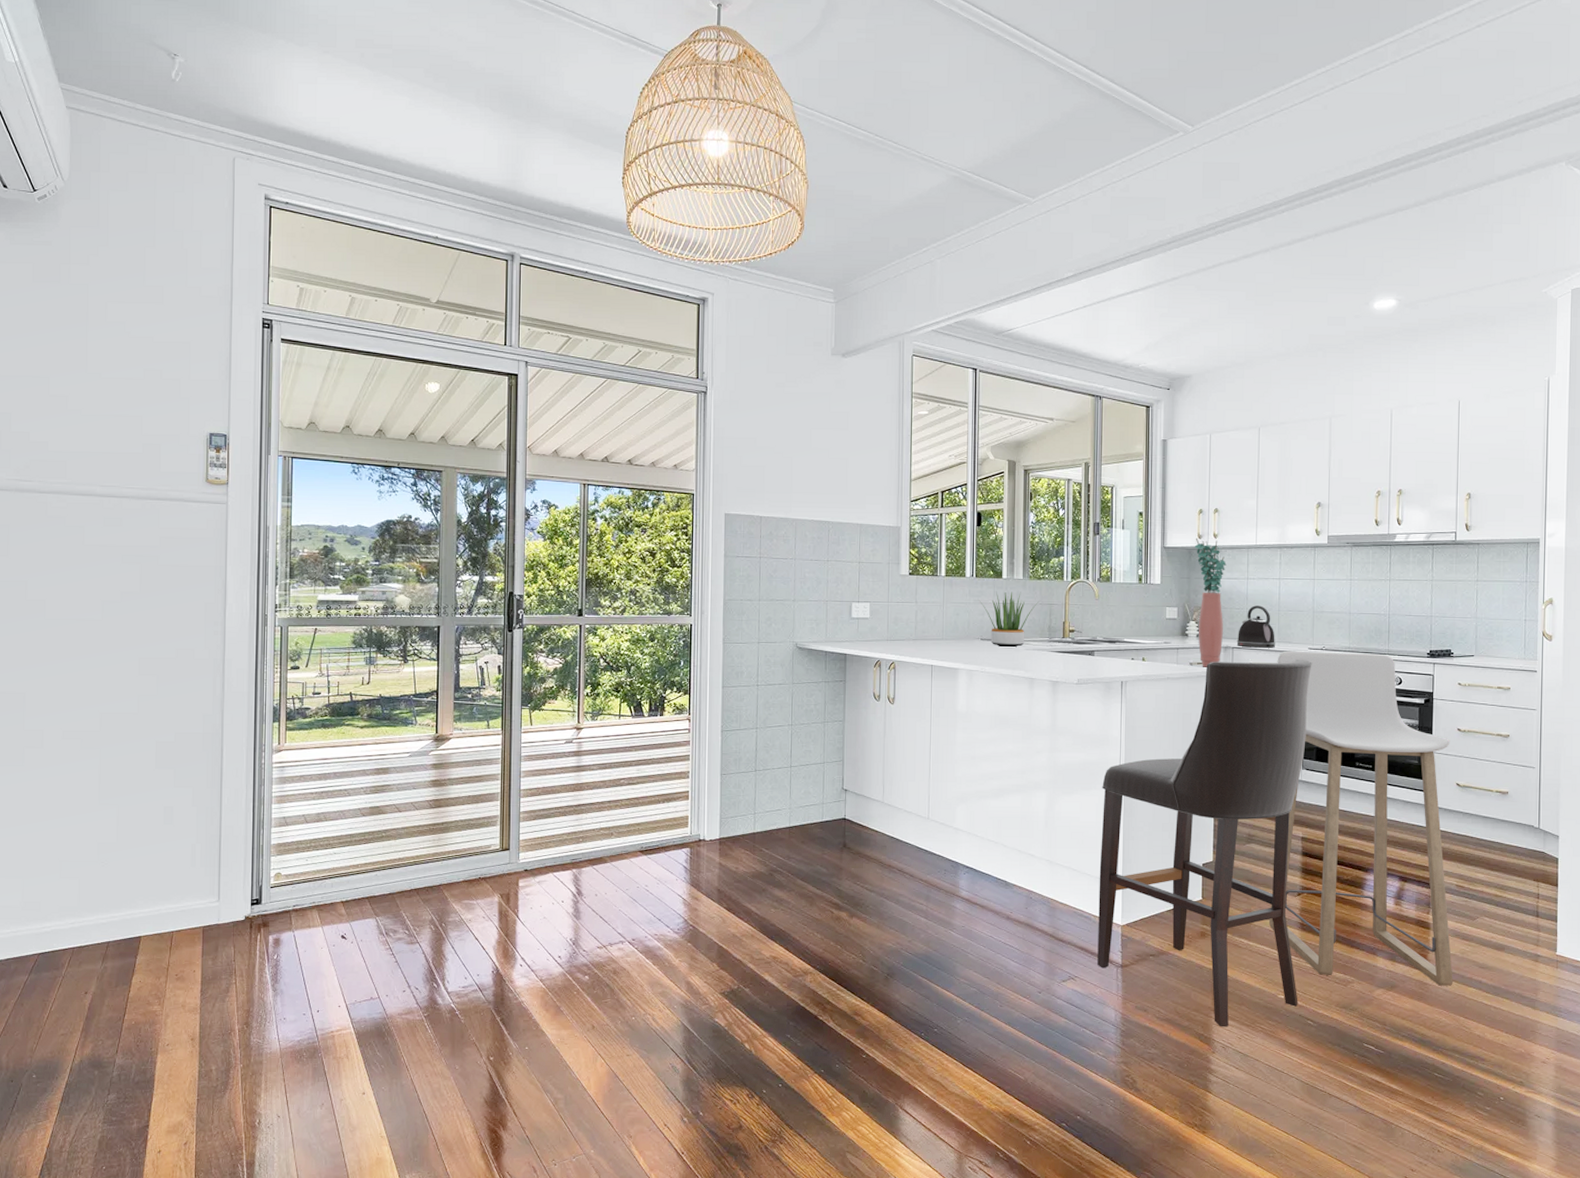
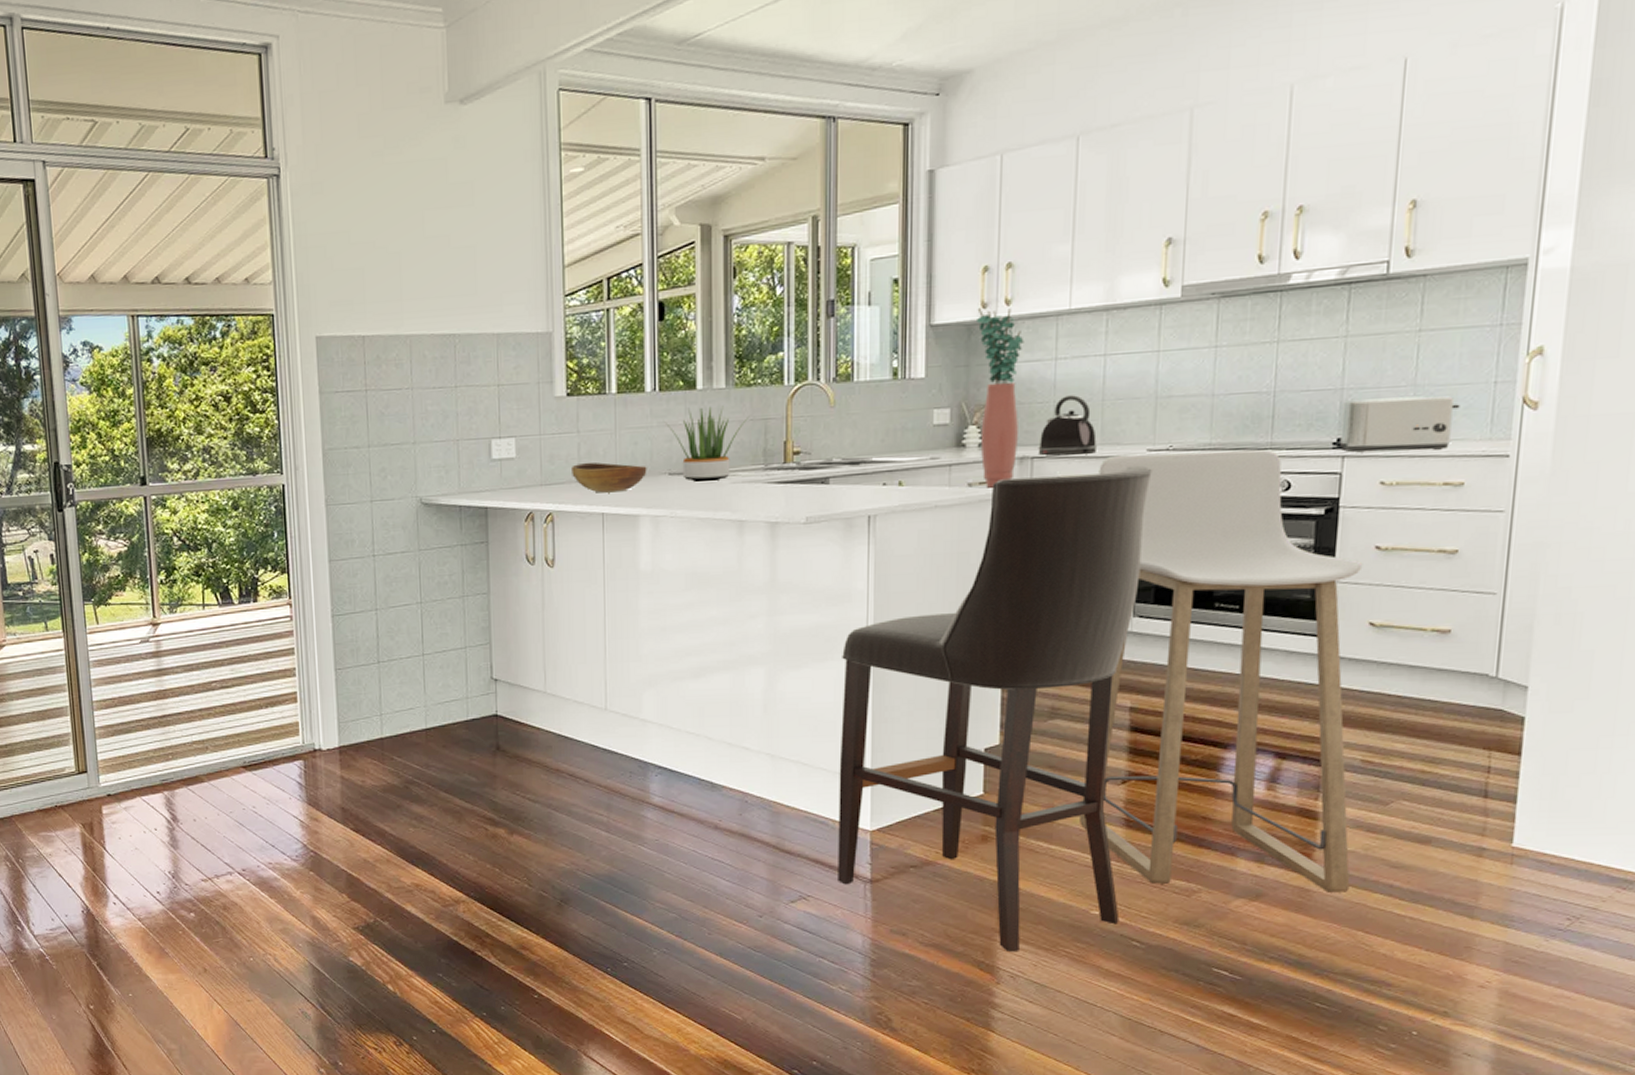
bowl: none [910,625,965,650] -> present [572,462,647,493]
toaster: none [1432,624,1505,664] -> present [1340,395,1460,453]

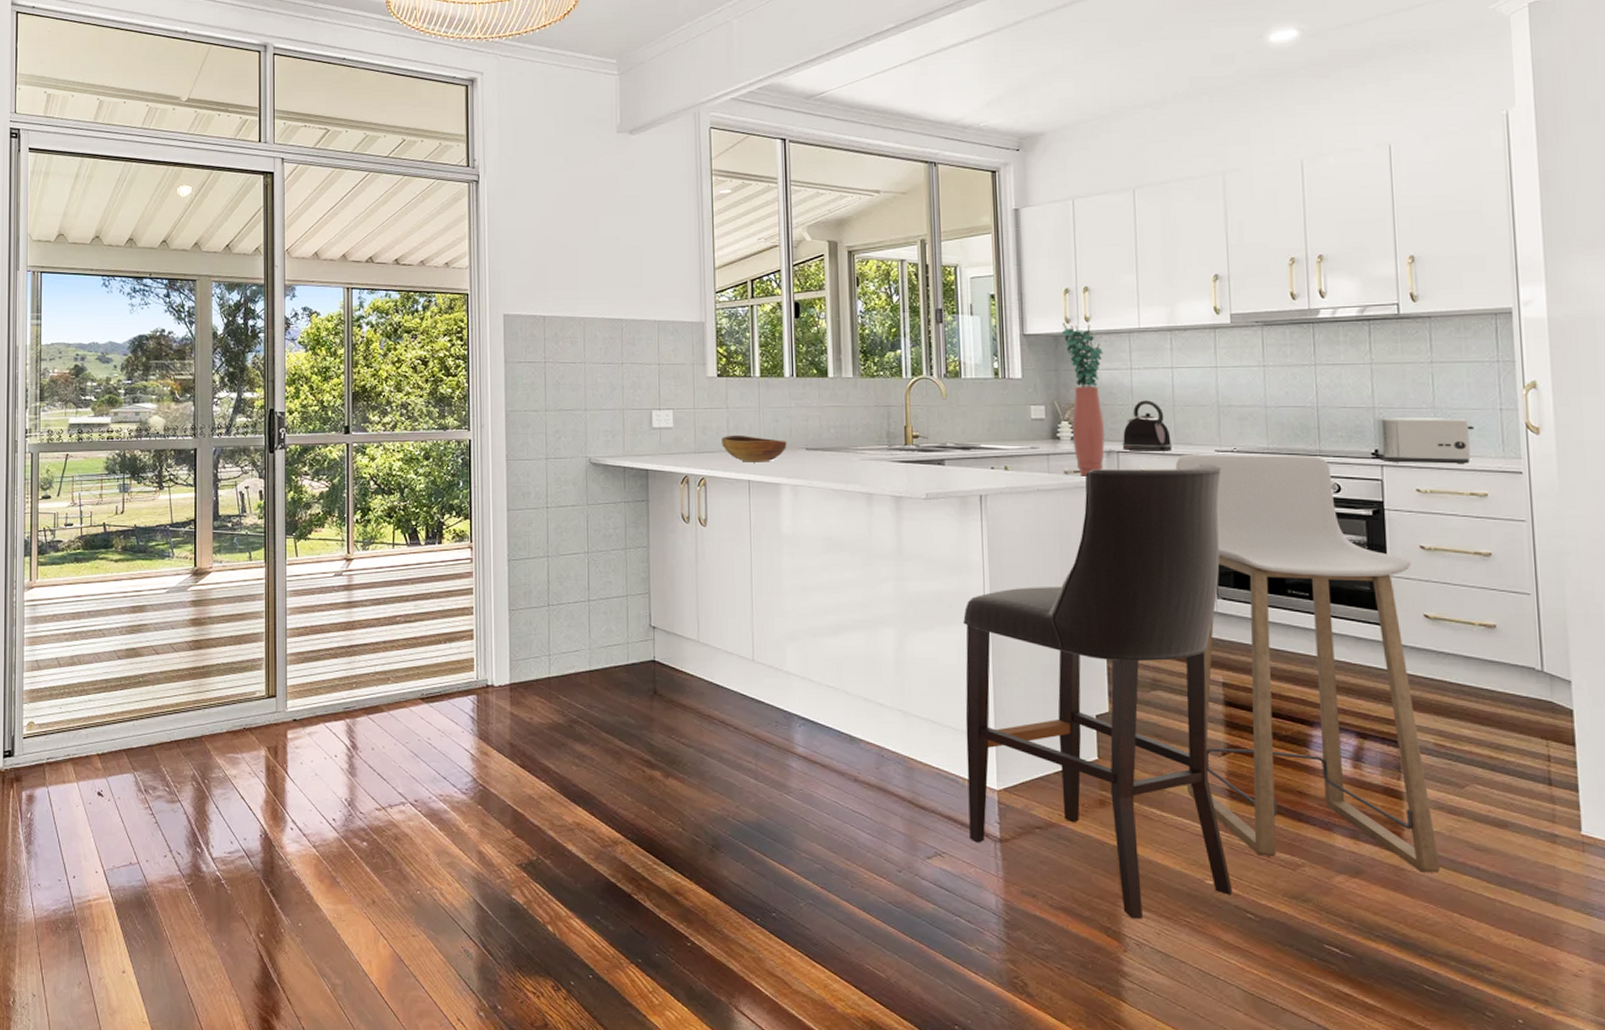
potted plant: present [664,405,750,484] -> none [801,392,874,459]

